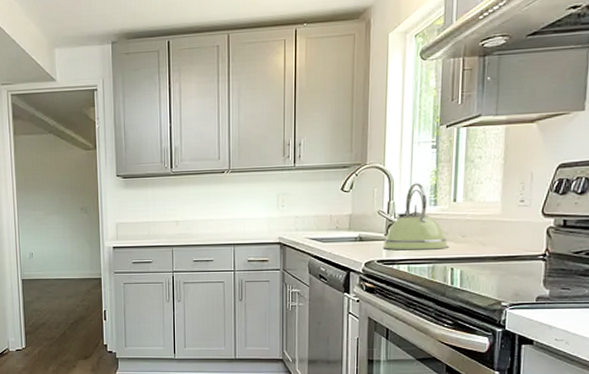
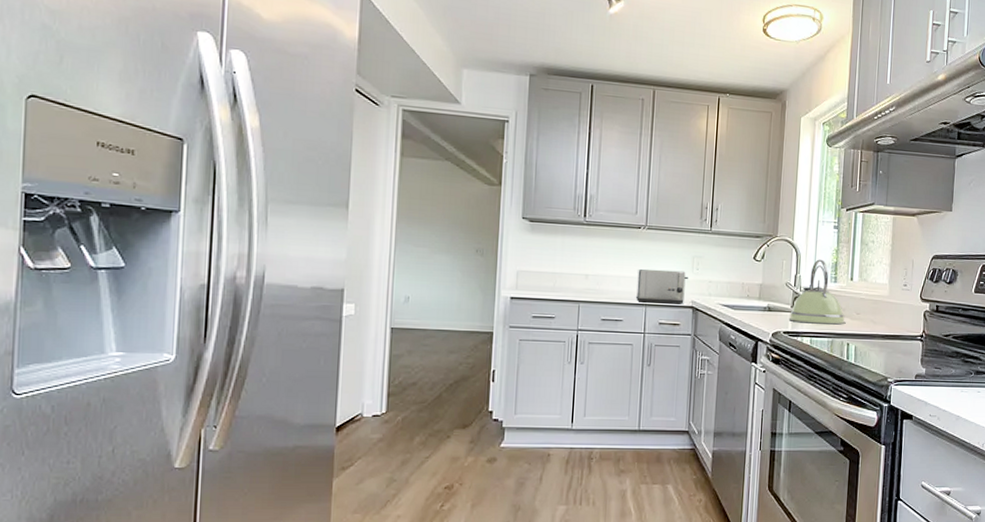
toaster: none [223,209,274,244] -> present [635,268,688,304]

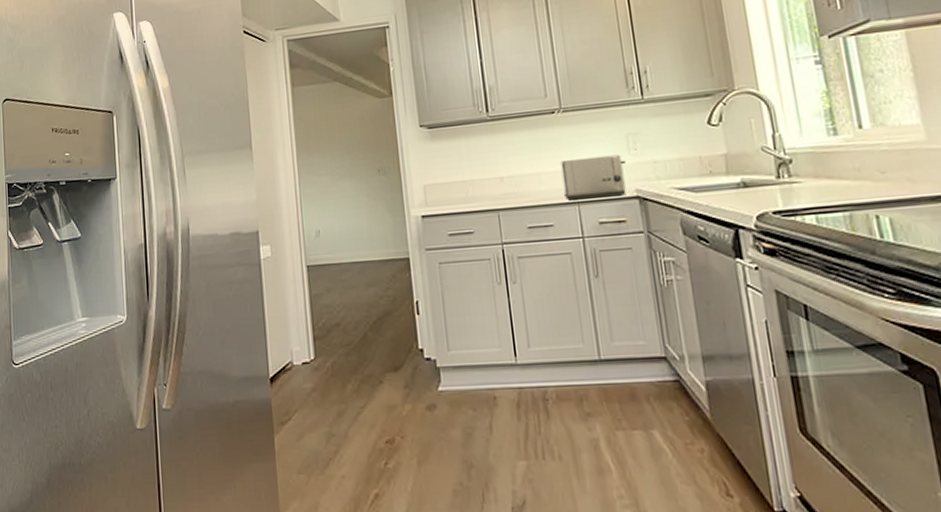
kettle: present [788,259,846,325] -> none [776,108,866,197]

